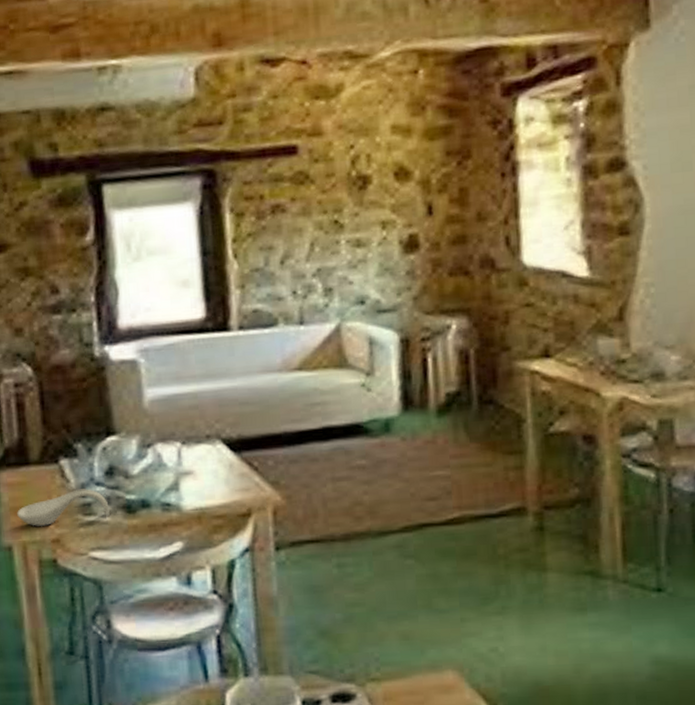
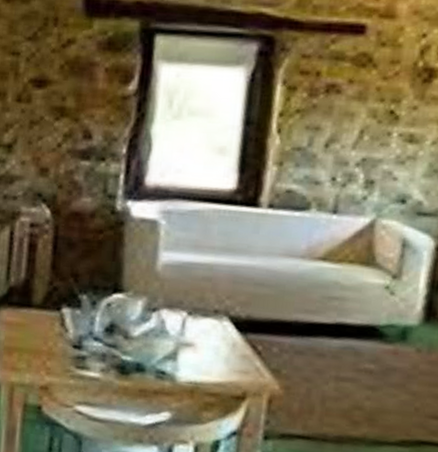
spoon rest: present [17,488,110,527] -> none [10,340,103,374]

